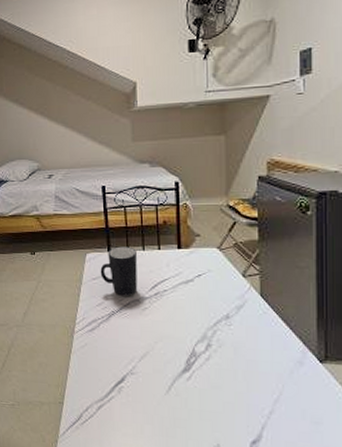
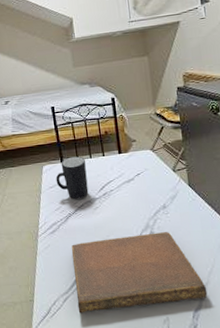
notebook: none [111,345,270,430] -> present [71,232,208,313]

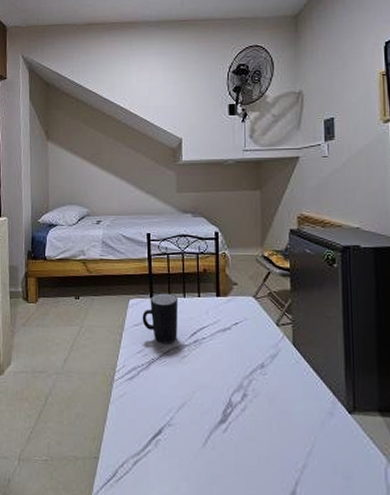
notebook: present [71,232,208,313] -> none [149,395,304,486]

